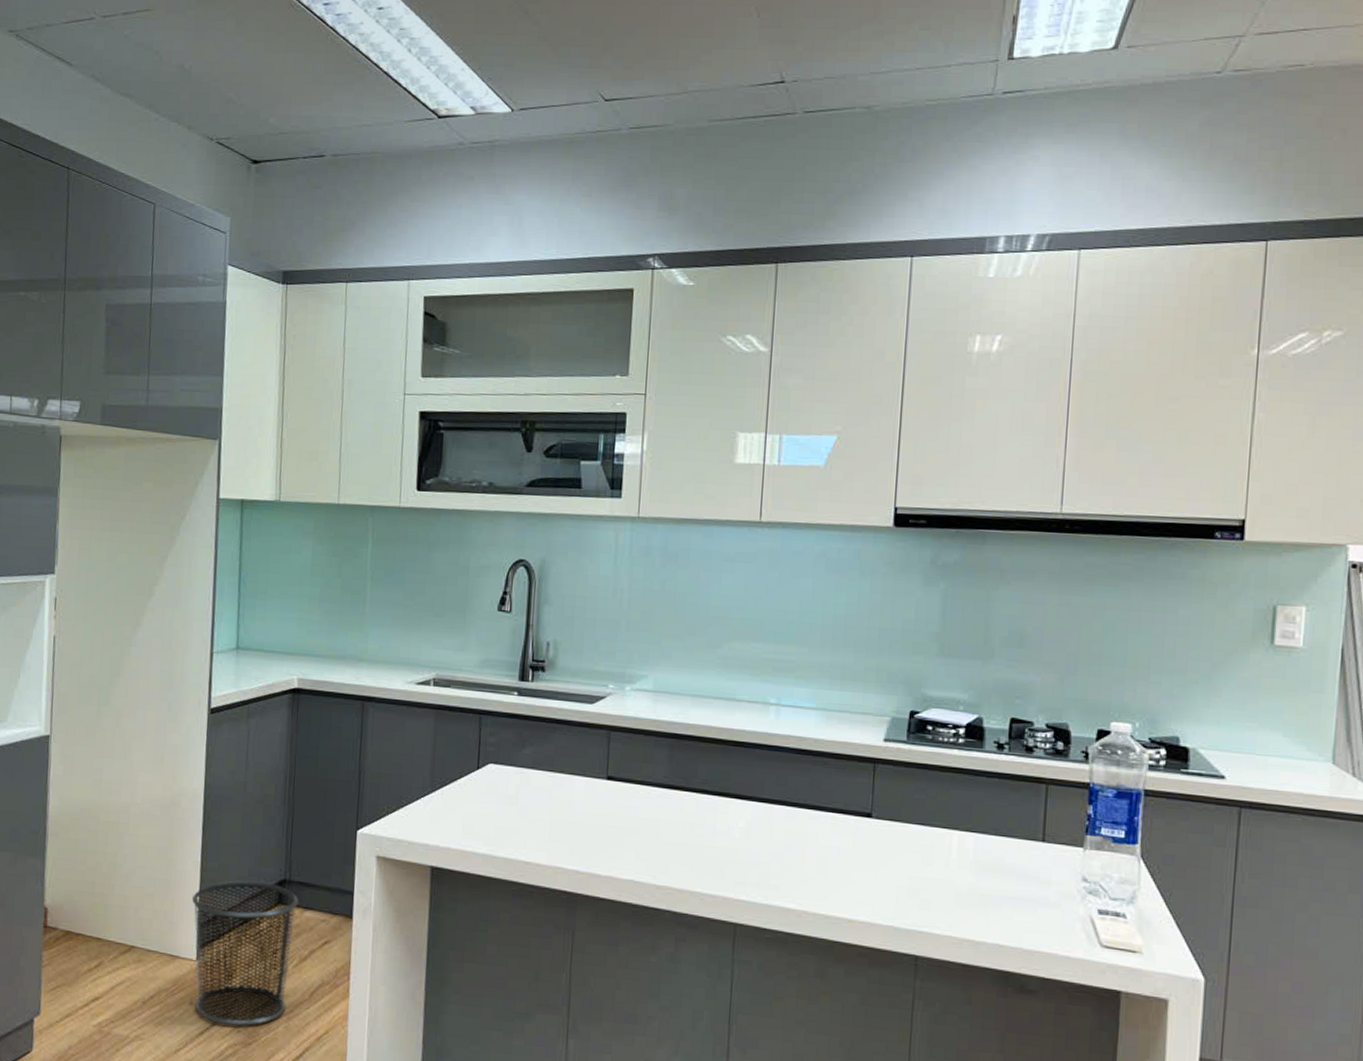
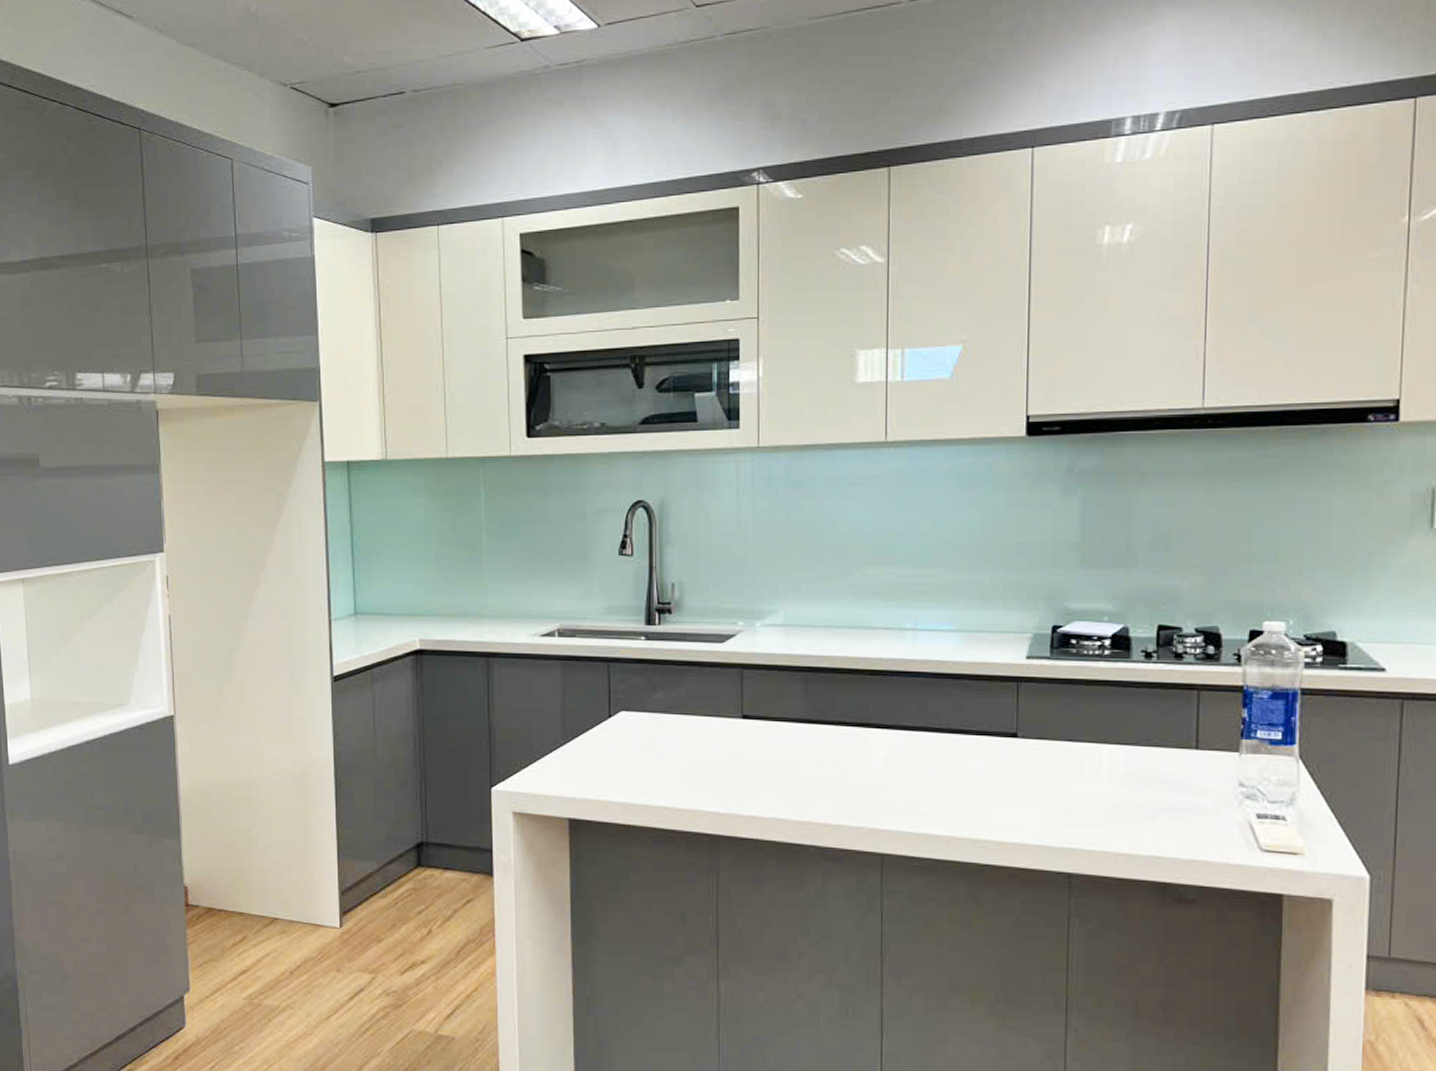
trash can: present [191,880,298,1027] -> none [330,845,437,990]

